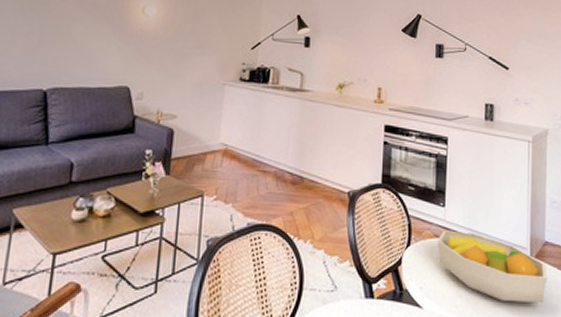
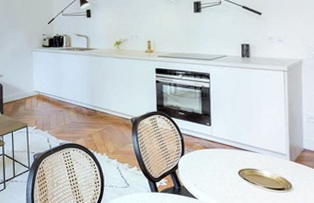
fruit bowl: present [437,230,547,302] -> none [206,143,307,195]

